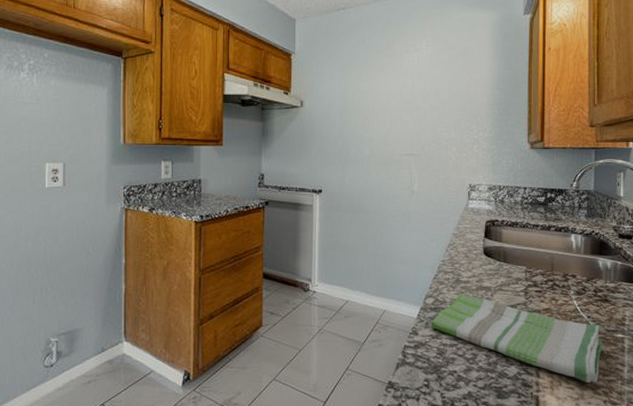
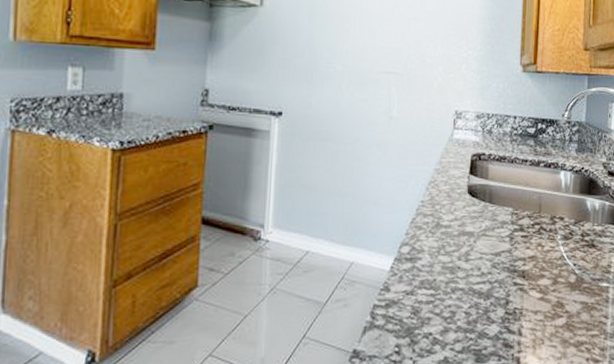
dish towel: present [431,294,603,383] -> none [406,240,588,339]

